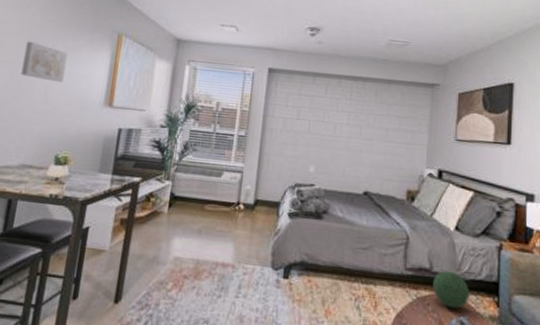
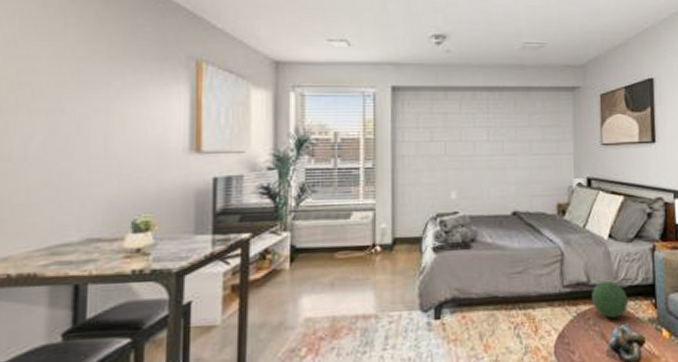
wall art: present [21,41,68,82] -> none [66,80,130,129]

